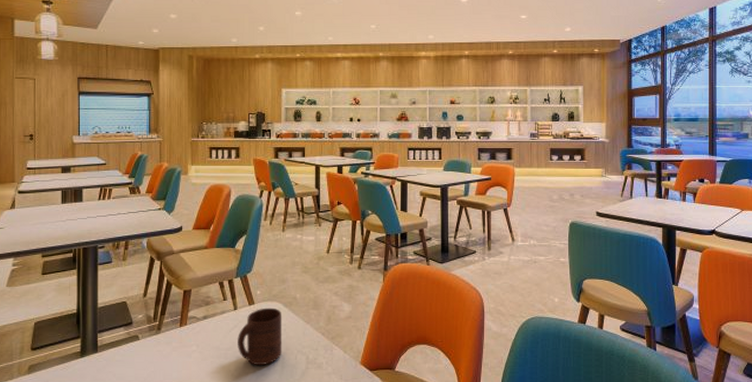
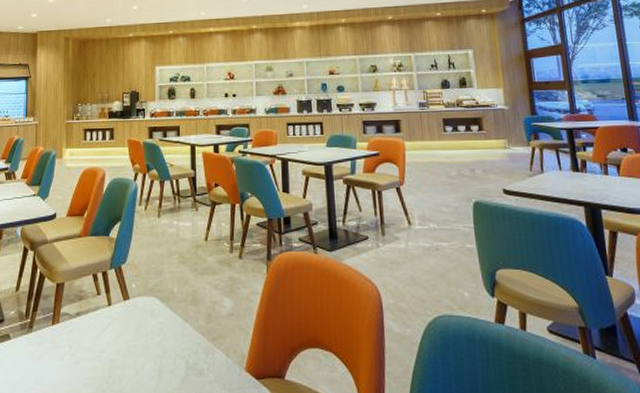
cup: present [238,307,282,365] -> none [112,303,160,370]

